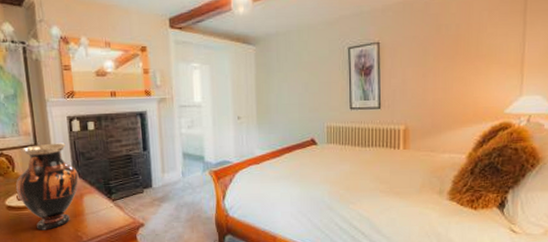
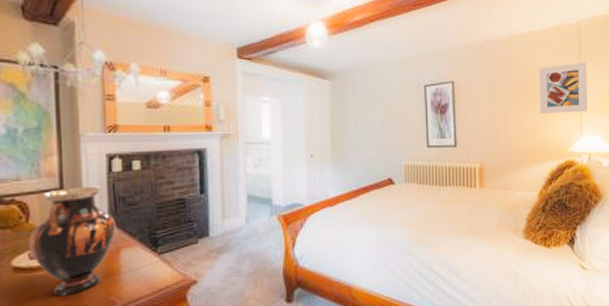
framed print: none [473,15,533,73] -> present [539,62,587,114]

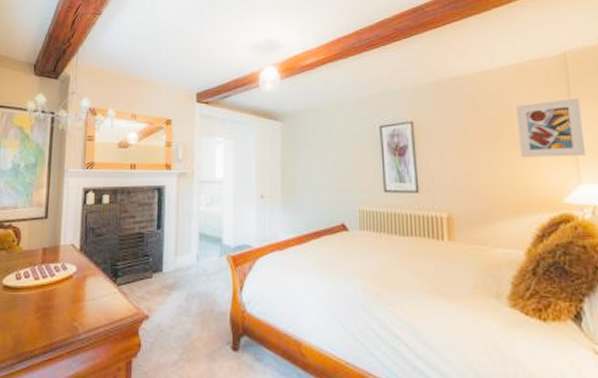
vase: present [28,185,116,297] -> none [17,216,85,317]

